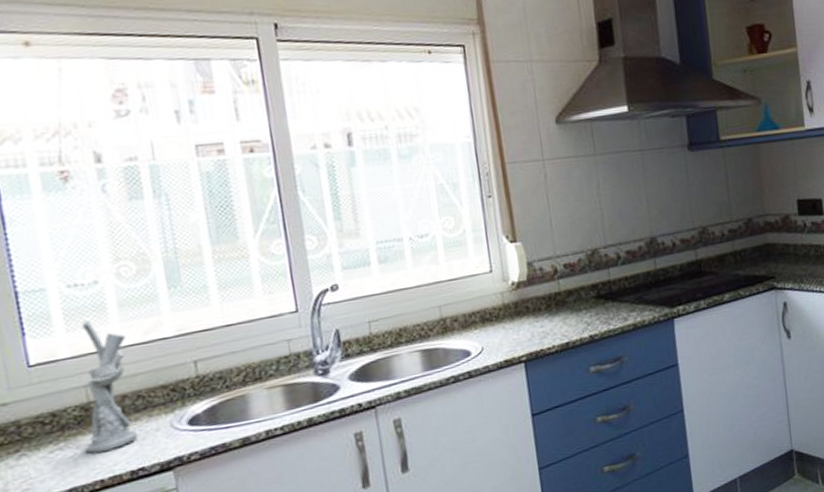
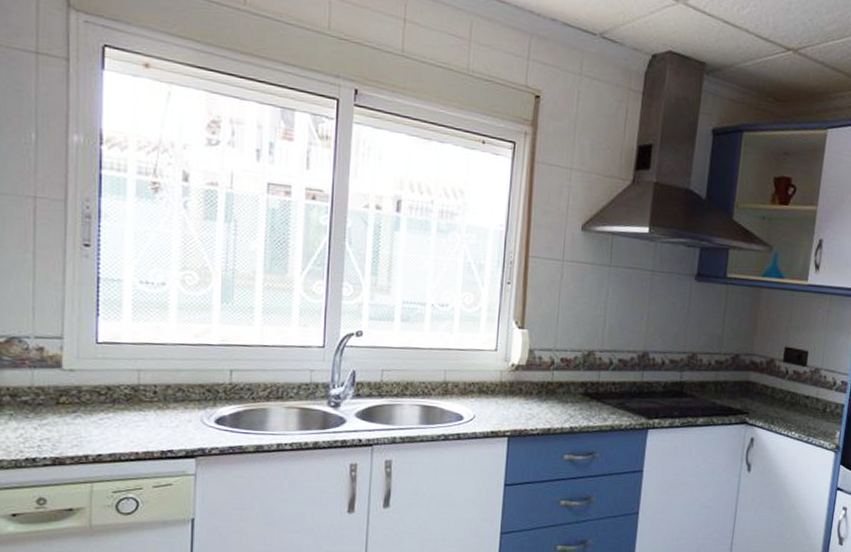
utensil holder: present [81,320,137,454] -> none [129,315,179,429]

